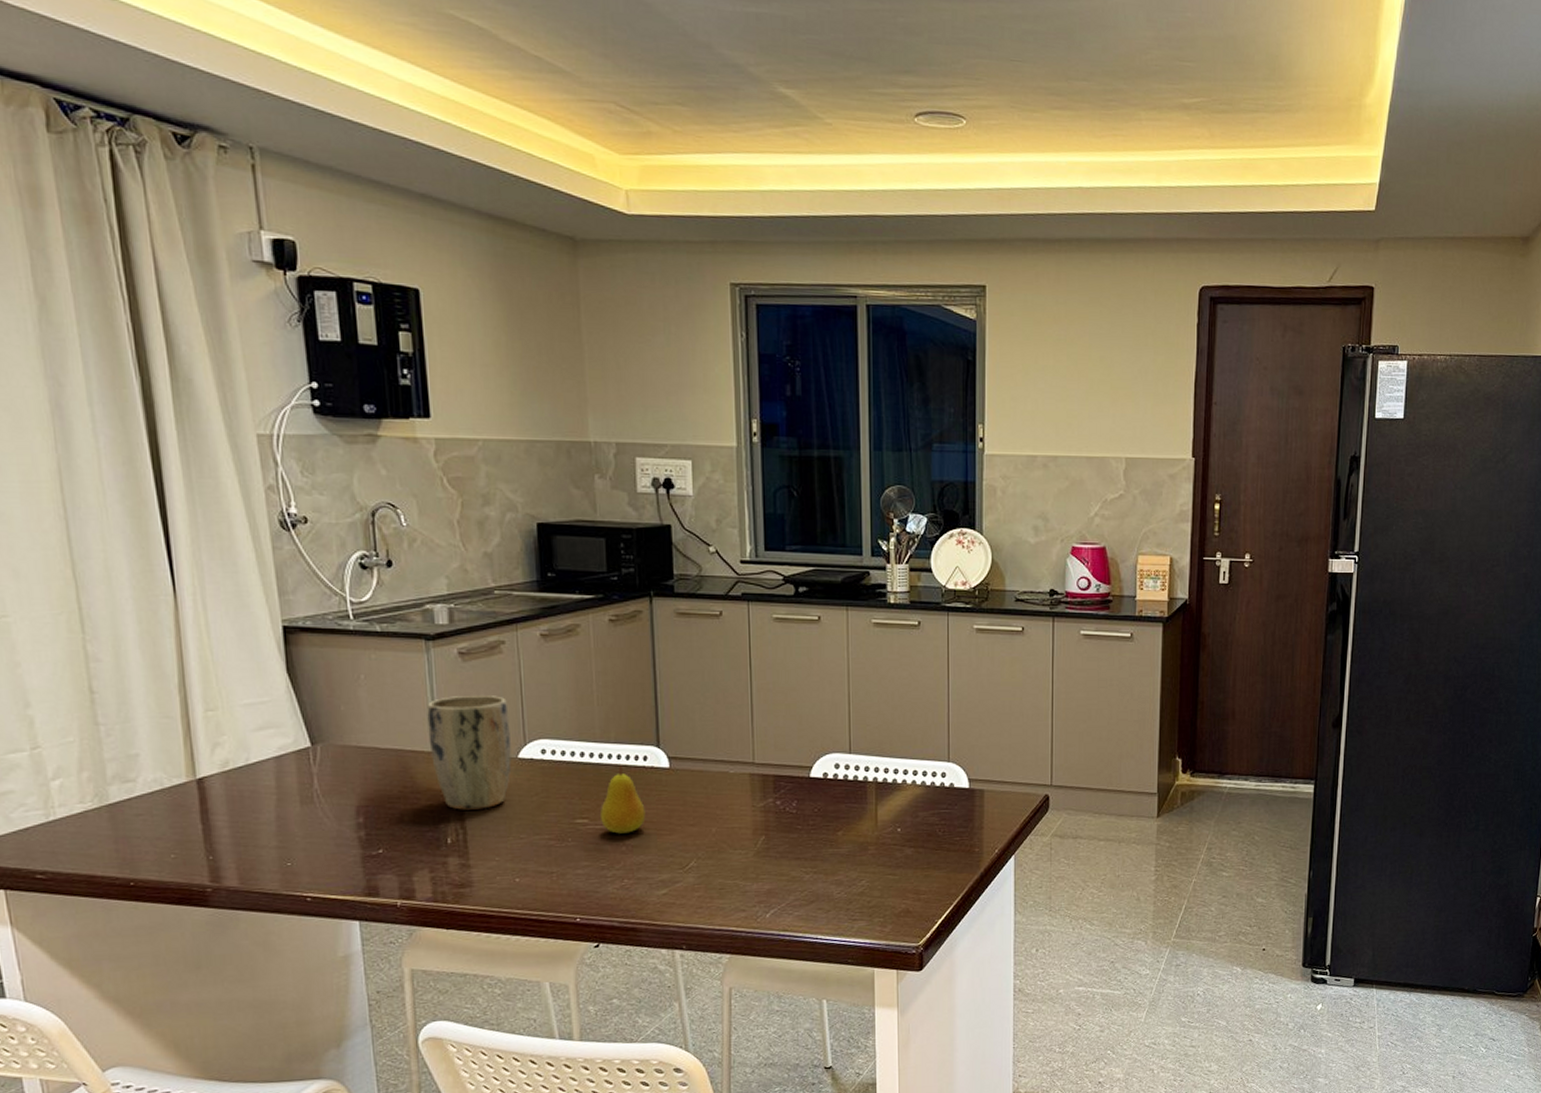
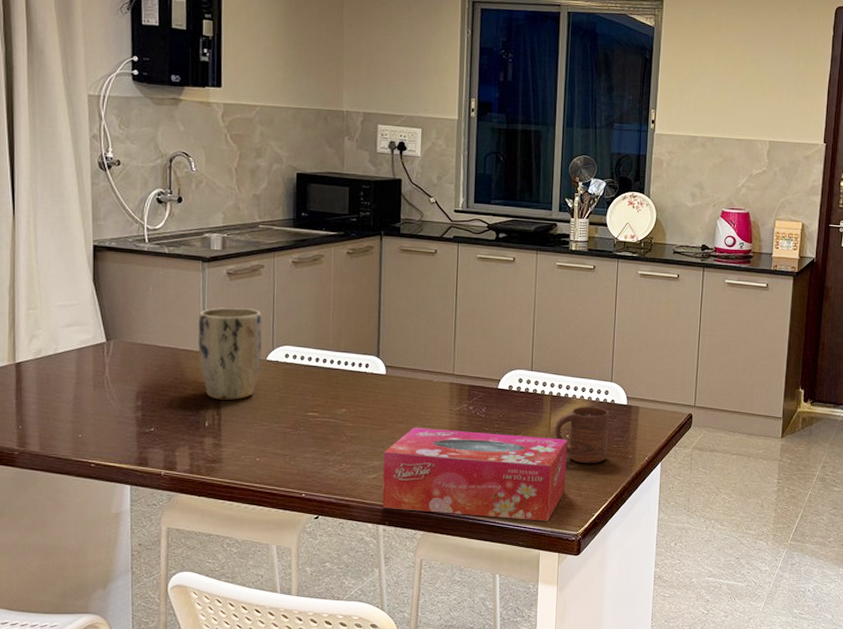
fruit: present [601,765,646,834] -> none [328,370,364,426]
tissue box: none [673,830,900,934] -> present [382,428,567,522]
cup: none [883,793,949,862] -> present [555,407,610,464]

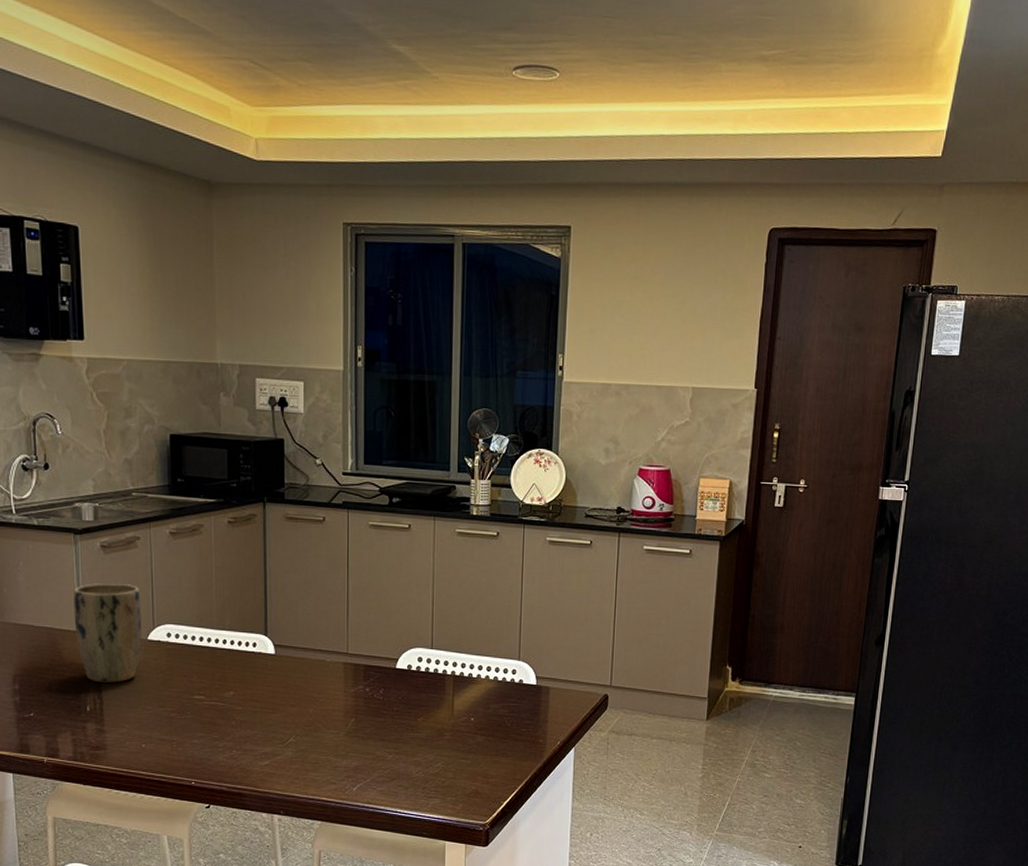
tissue box: present [382,428,567,522] -> none [275,711,472,811]
cup: present [555,407,610,464] -> none [459,687,518,749]

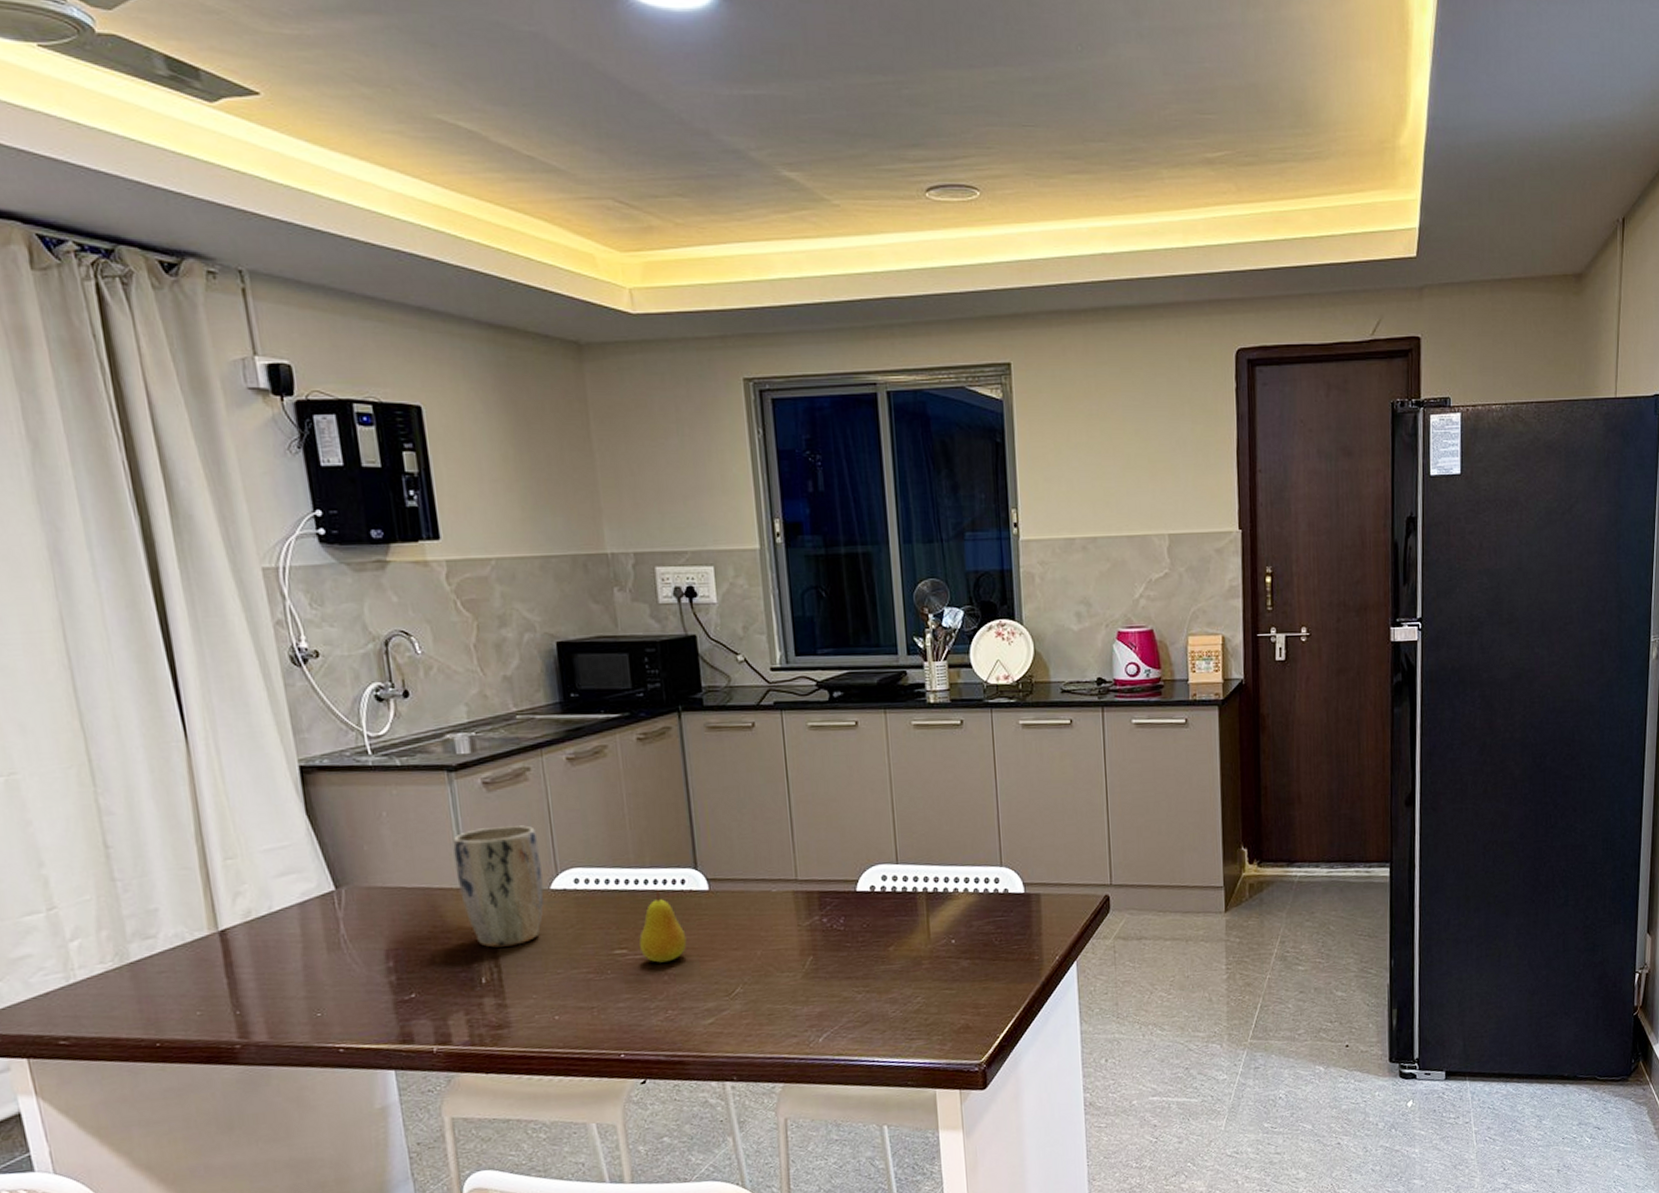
fruit: none [215,650,253,710] -> present [639,890,687,963]

